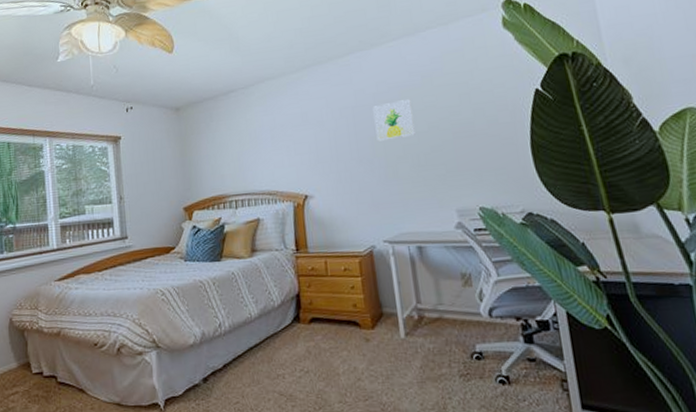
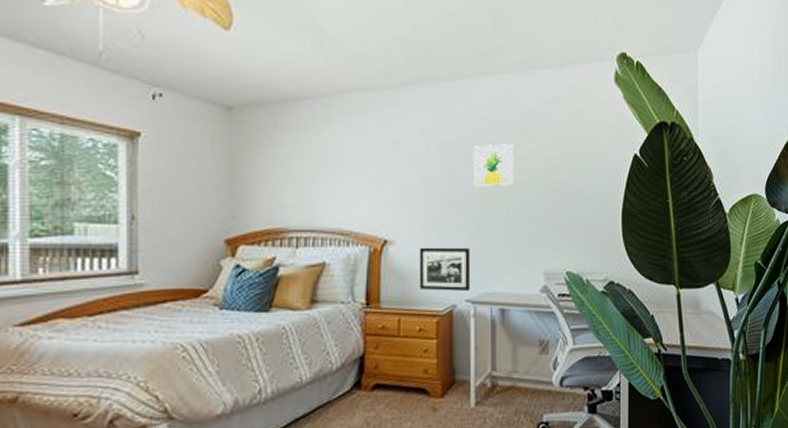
picture frame: none [335,194,387,235] -> present [419,247,471,291]

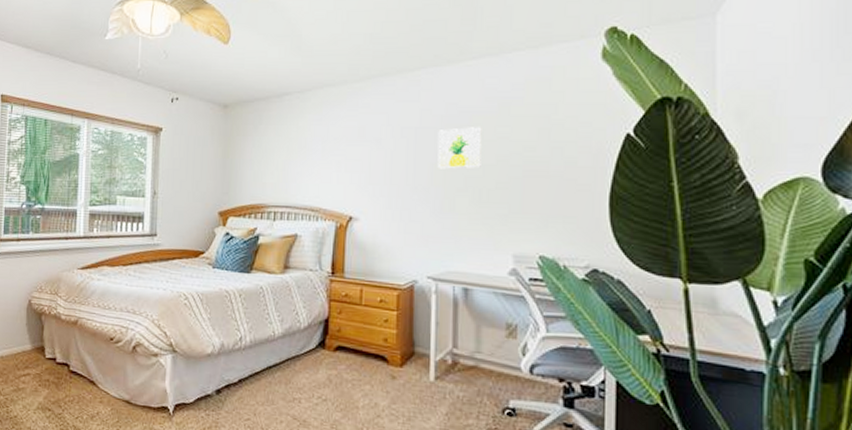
picture frame: present [419,247,471,291] -> none [381,224,433,268]

